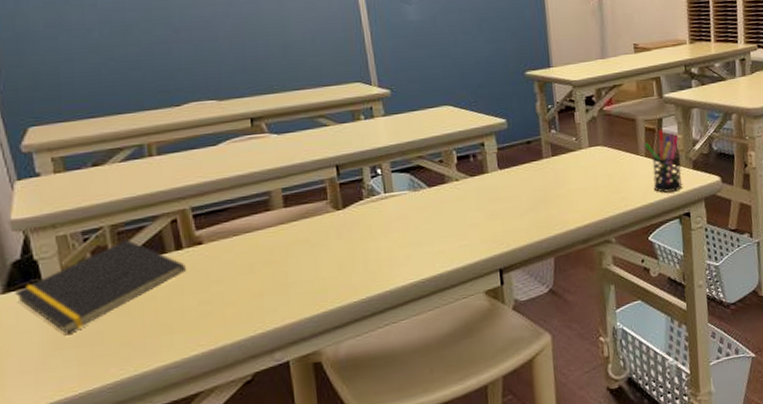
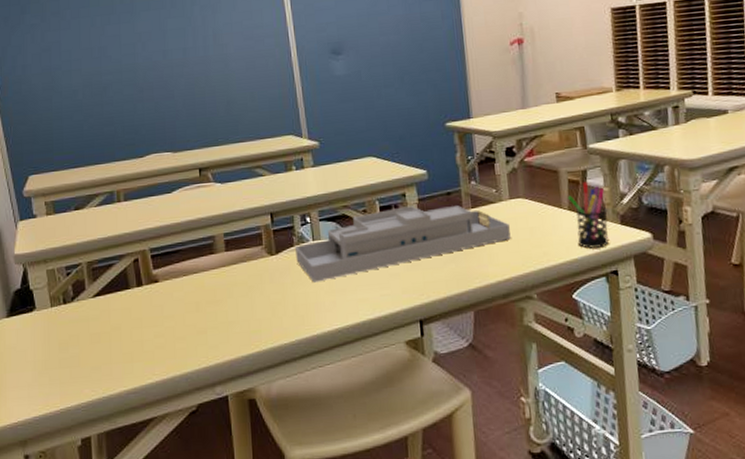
notepad: present [15,240,187,334] -> none [16,275,146,356]
desk organizer: none [364,154,590,237] -> present [294,206,511,283]

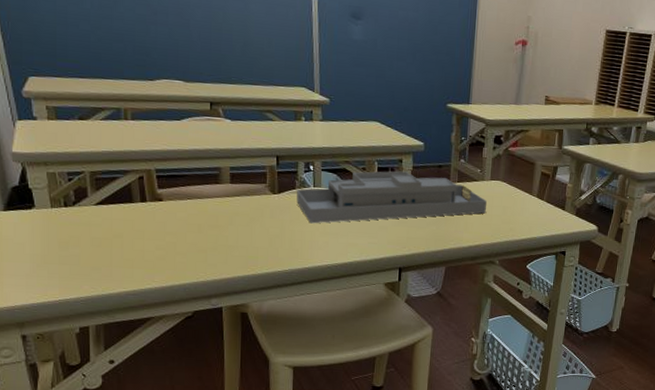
pen holder: present [568,181,609,249] -> none [538,176,569,232]

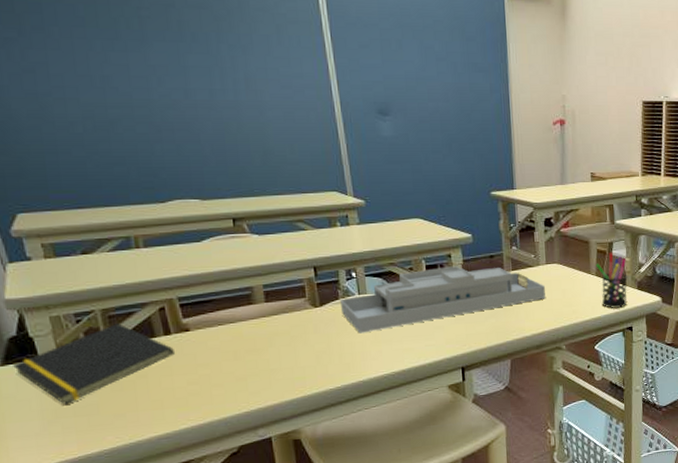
notepad: none [13,186,149,252] -> present [13,323,176,405]
pen holder: none [538,176,569,232] -> present [596,252,628,308]

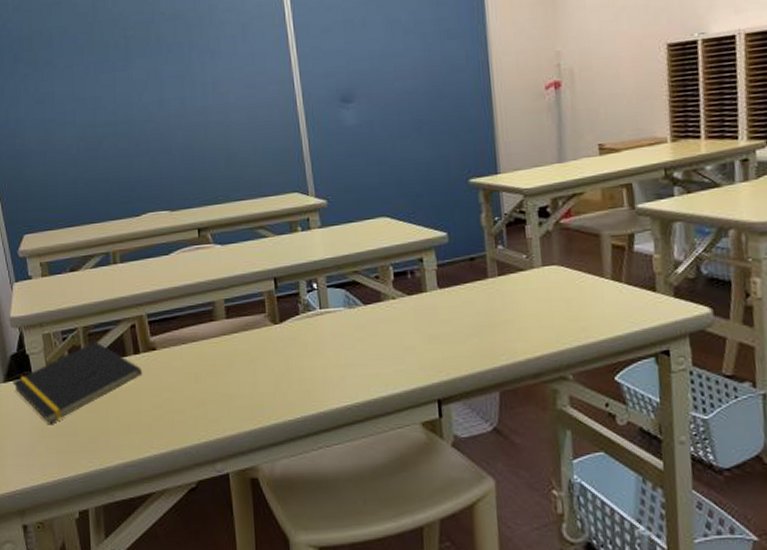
desk organizer: present [339,266,546,334] -> none [300,272,543,355]
pen holder: present [596,252,628,308] -> none [611,247,659,324]

